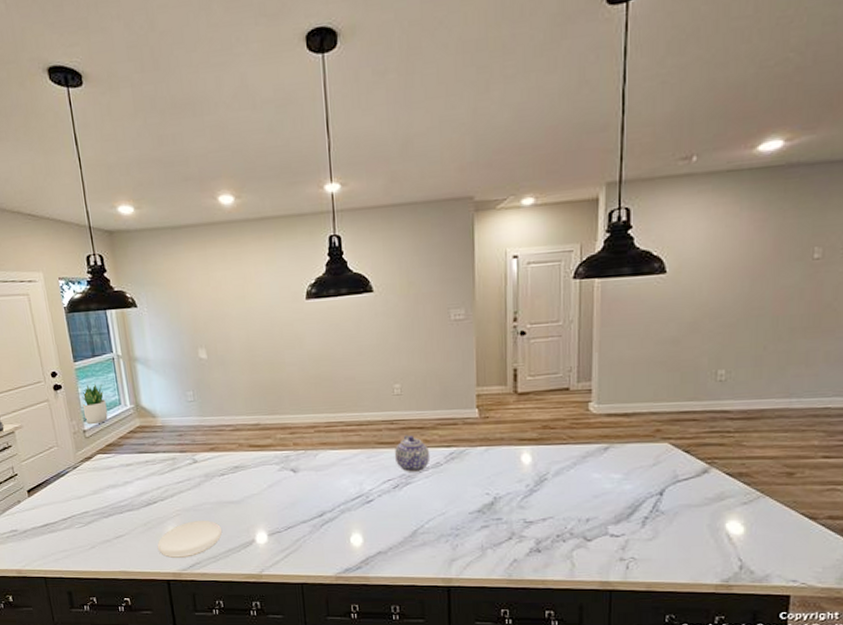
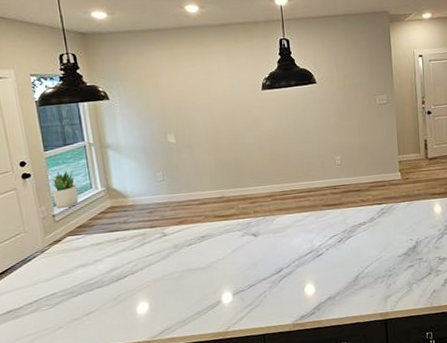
plate: present [157,521,223,559] -> none [127,288,191,328]
teapot: present [394,434,431,472] -> none [338,196,366,228]

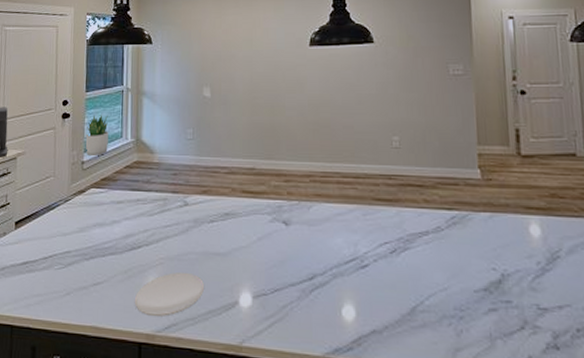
plate: none [127,288,191,328] -> present [134,272,205,317]

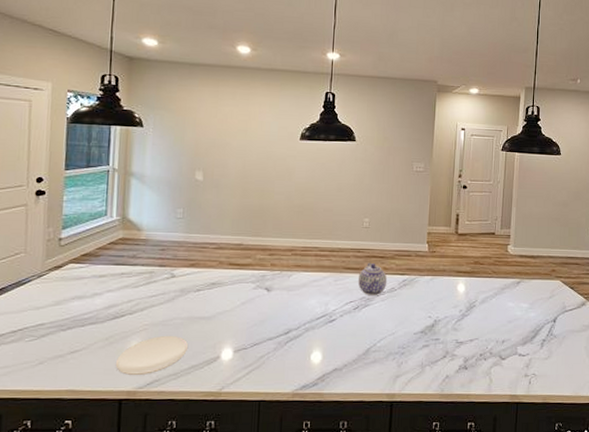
planter: present [85,113,109,157] -> none [63,192,91,234]
teapot: none [391,192,431,236] -> present [357,262,387,295]

